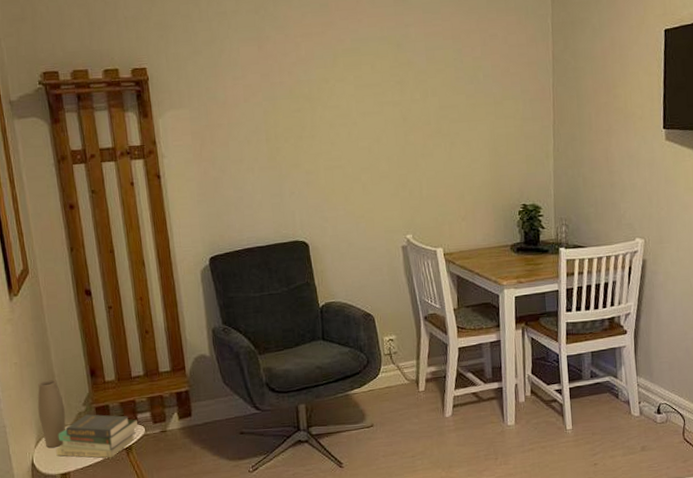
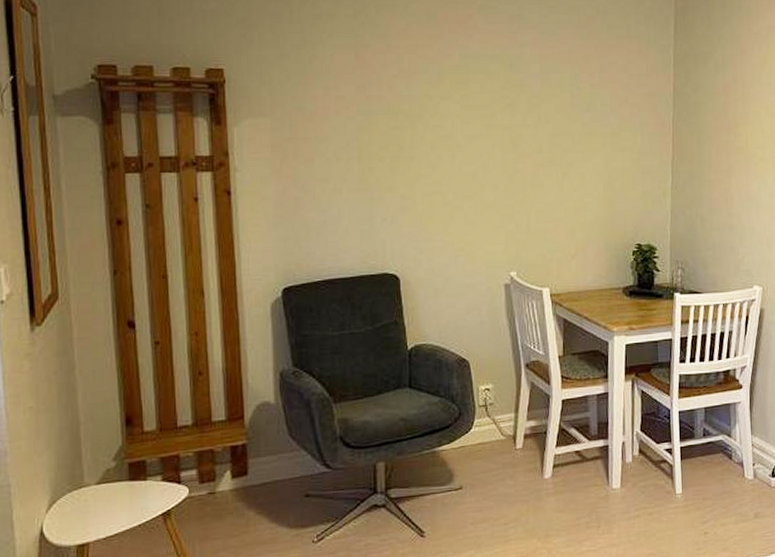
vase: present [37,379,66,448] -> none [55,427,89,513]
books: present [55,414,139,458] -> none [73,471,181,526]

